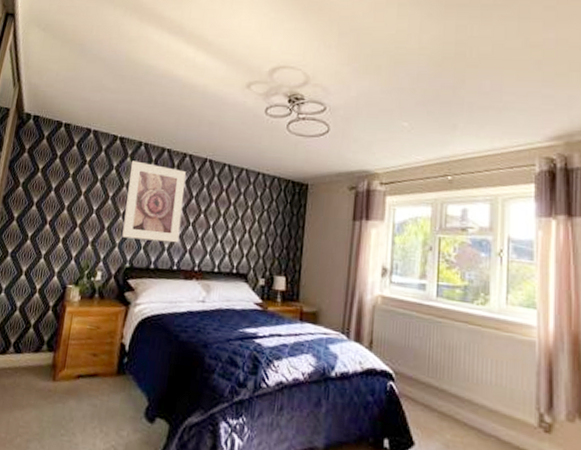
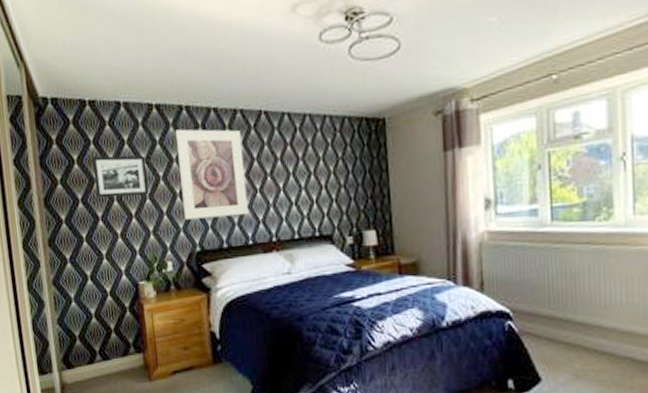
picture frame: none [50,169,101,210] -> present [92,155,149,198]

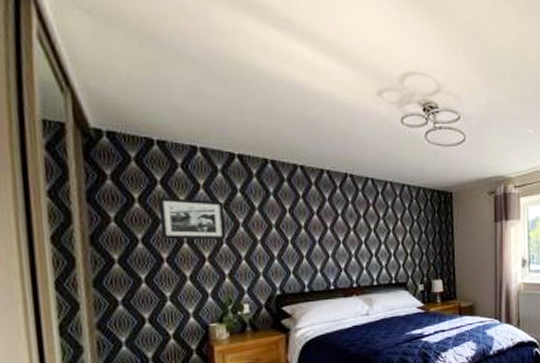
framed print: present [175,129,249,220] -> none [258,181,331,265]

